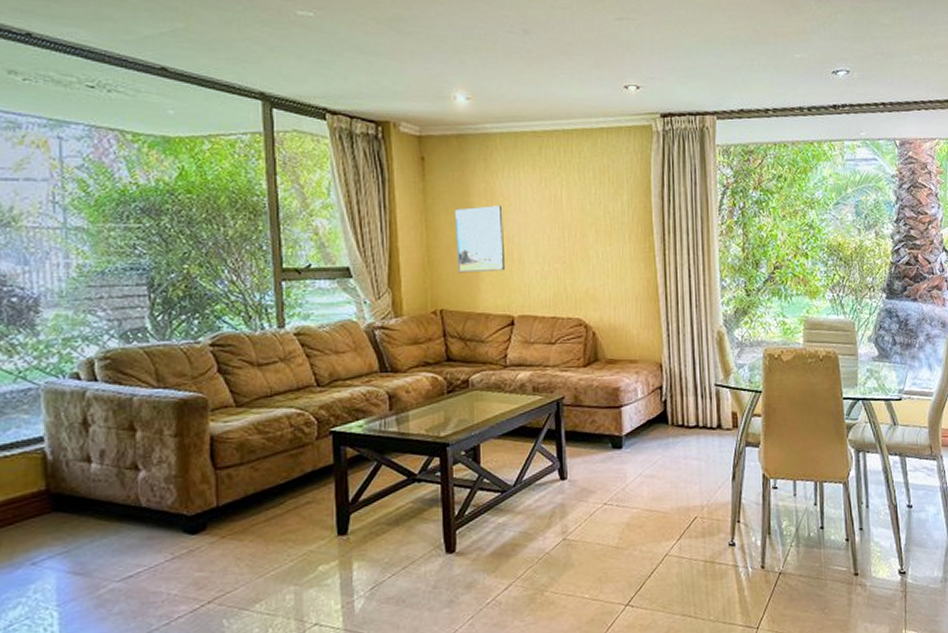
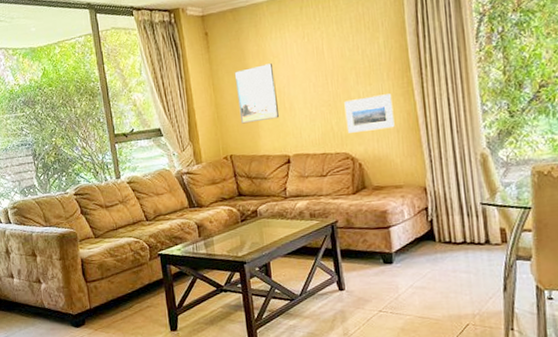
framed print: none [581,257,634,297] -> present [344,93,395,133]

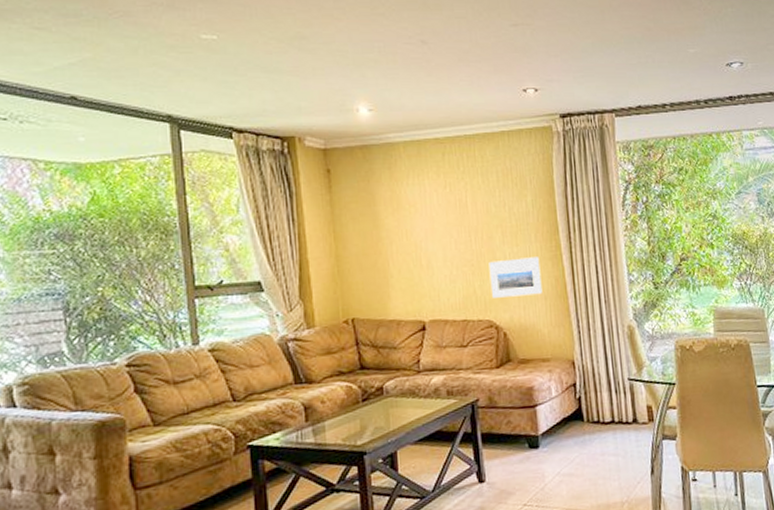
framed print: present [234,63,279,124] -> none [361,213,414,281]

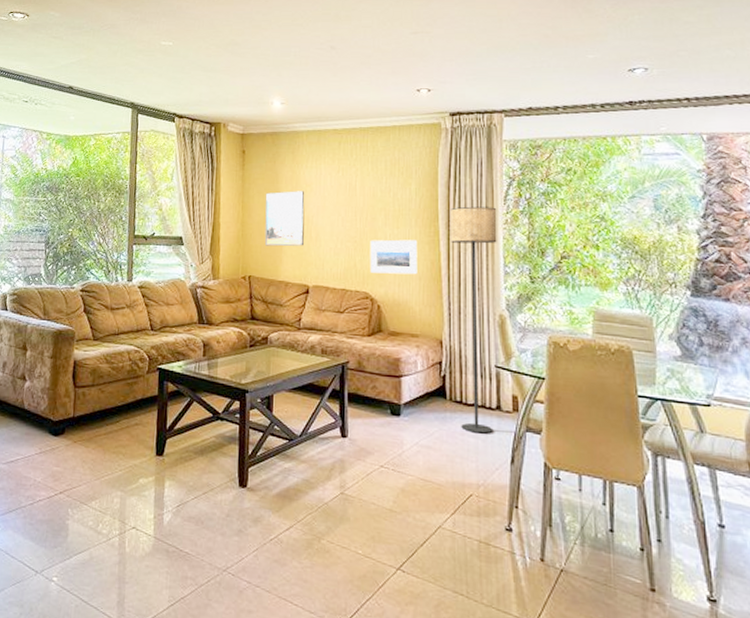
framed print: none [361,213,414,281] -> present [264,191,305,247]
floor lamp: none [570,214,631,451] -> present [451,206,497,434]

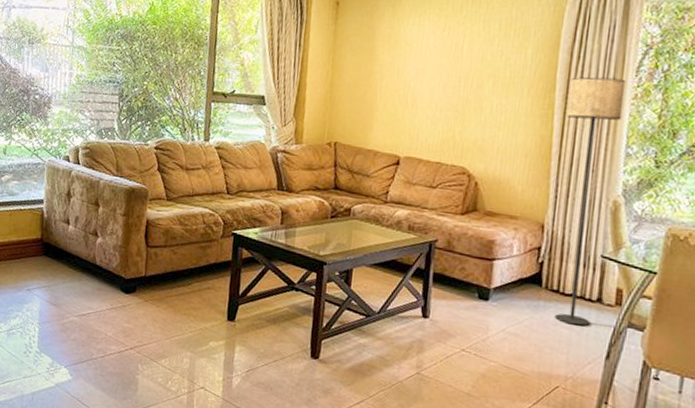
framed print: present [264,191,305,247] -> none [354,50,403,113]
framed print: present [370,239,418,275] -> none [470,109,528,151]

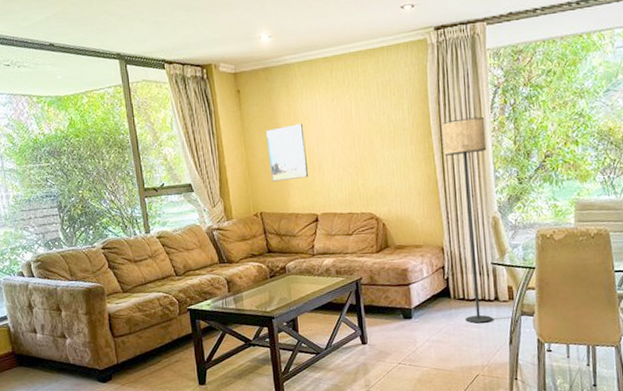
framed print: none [354,50,403,113] -> present [265,124,308,182]

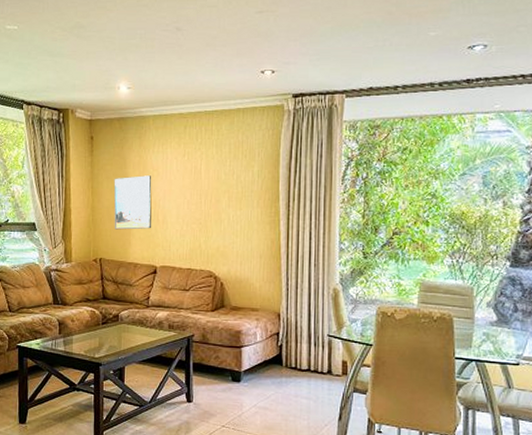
floor lamp: present [442,116,492,324] -> none [290,187,335,395]

